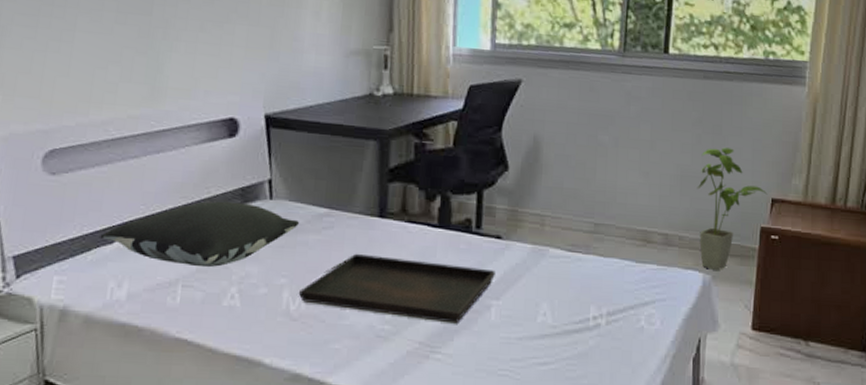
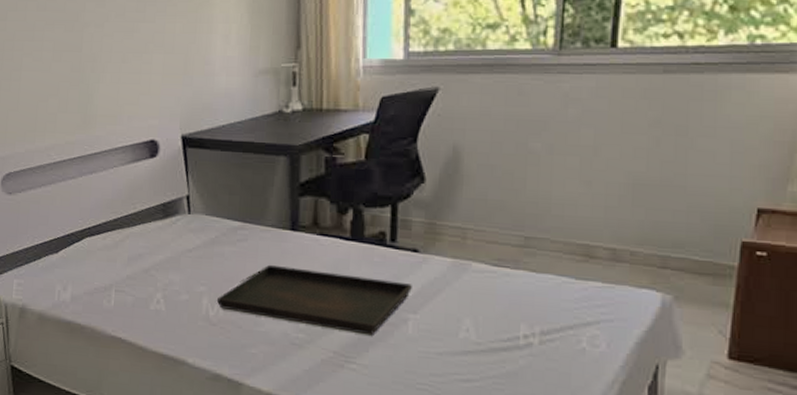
pillow: present [100,201,300,267] -> none [48,215,216,275]
house plant: present [697,147,768,270] -> none [654,151,752,290]

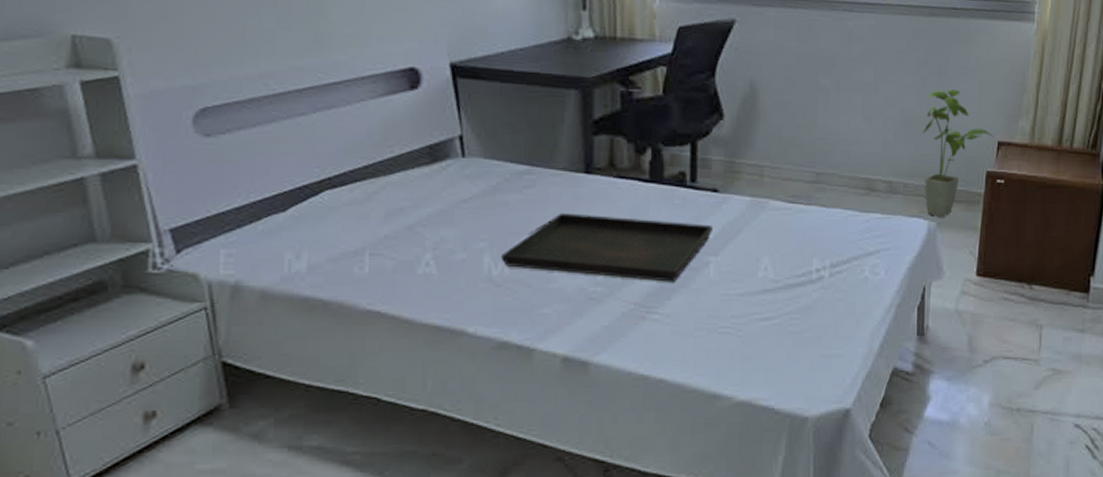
house plant: none [654,151,752,290] -> present [922,89,994,217]

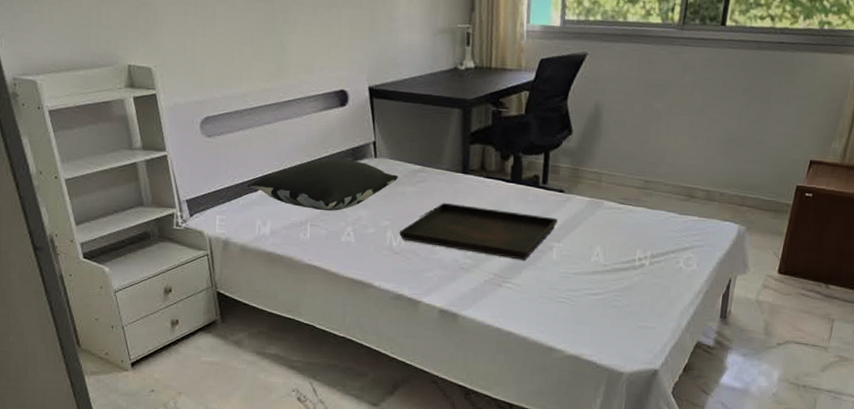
pillow: none [270,160,498,233] -> present [247,159,399,211]
house plant: present [922,89,994,217] -> none [738,114,807,223]

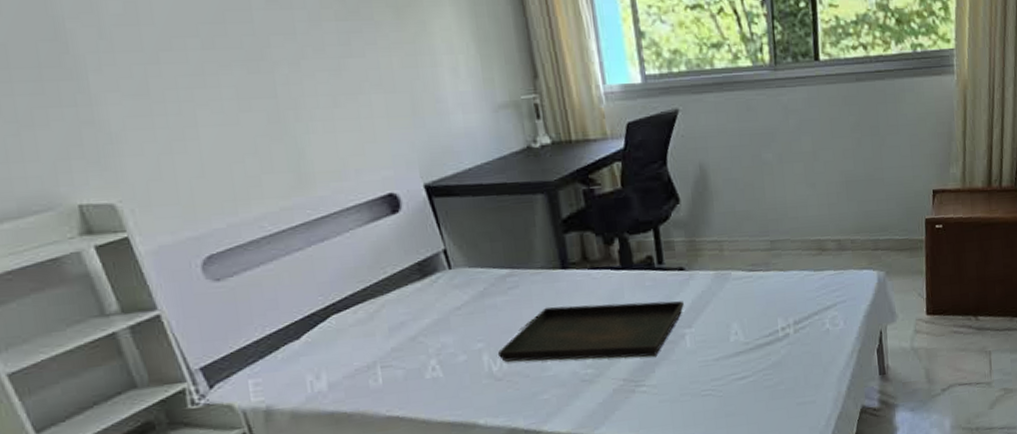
pillow: present [247,159,399,211] -> none [284,277,485,348]

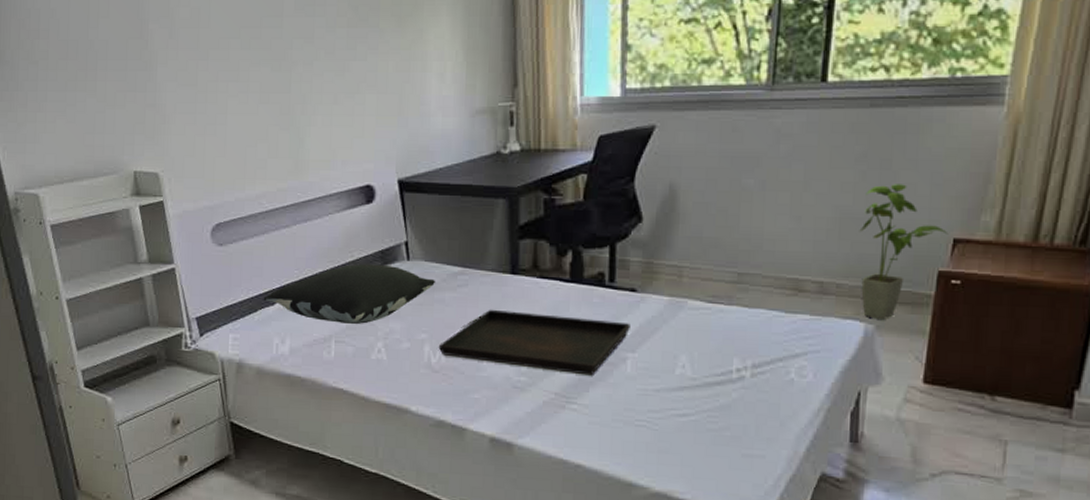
pillow: none [284,277,485,348] -> present [263,263,436,324]
house plant: none [862,147,929,266] -> present [859,184,949,320]

